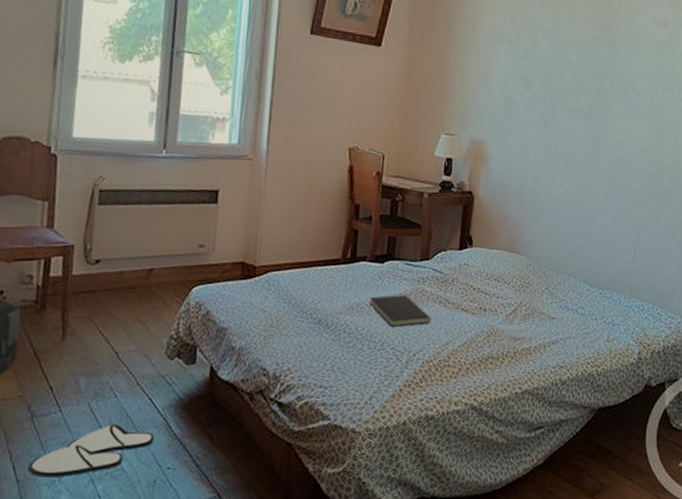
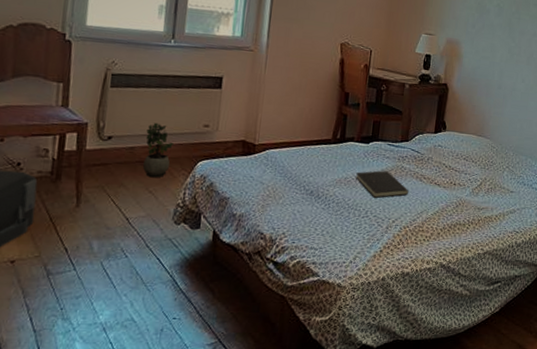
slippers: present [28,424,155,478] -> none [44,281,162,327]
potted plant: none [132,243,166,306] -> present [142,122,173,178]

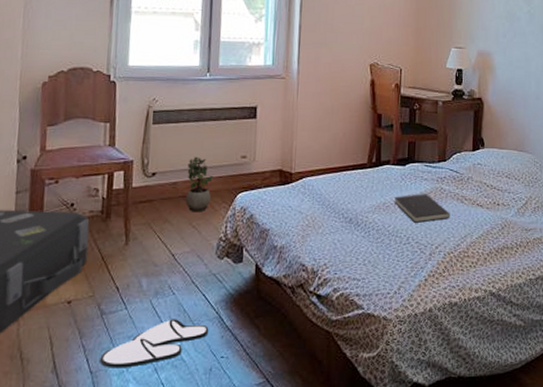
slippers: none [44,281,162,327] -> present [100,319,209,368]

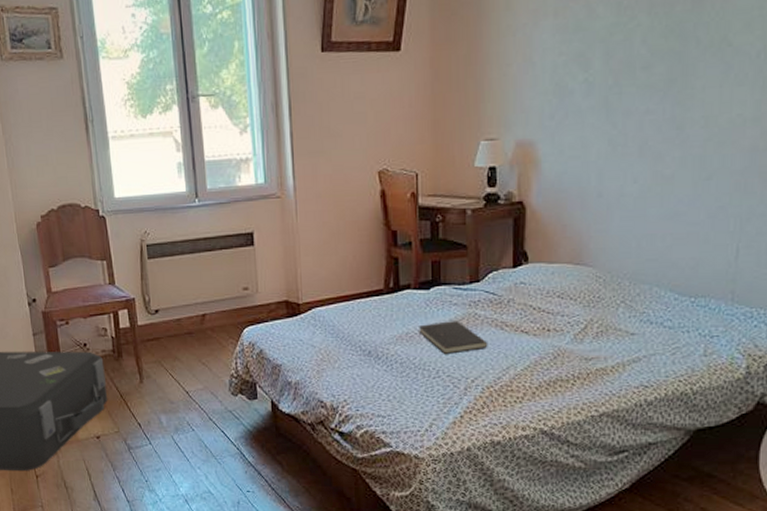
slippers: present [100,319,209,368] -> none [134,454,232,499]
potted plant: present [185,156,213,212] -> none [189,291,217,349]

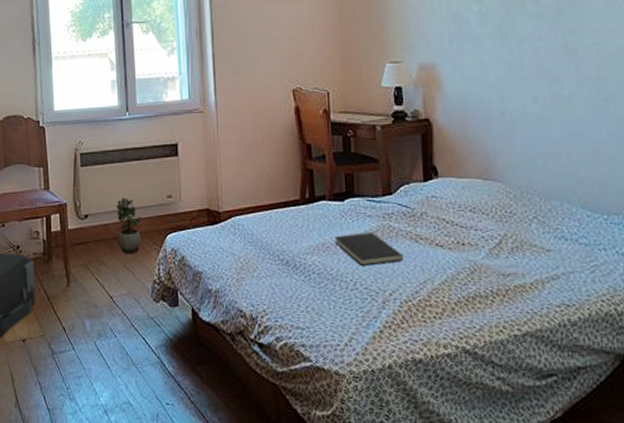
potted plant: none [189,291,217,349] -> present [116,197,142,254]

